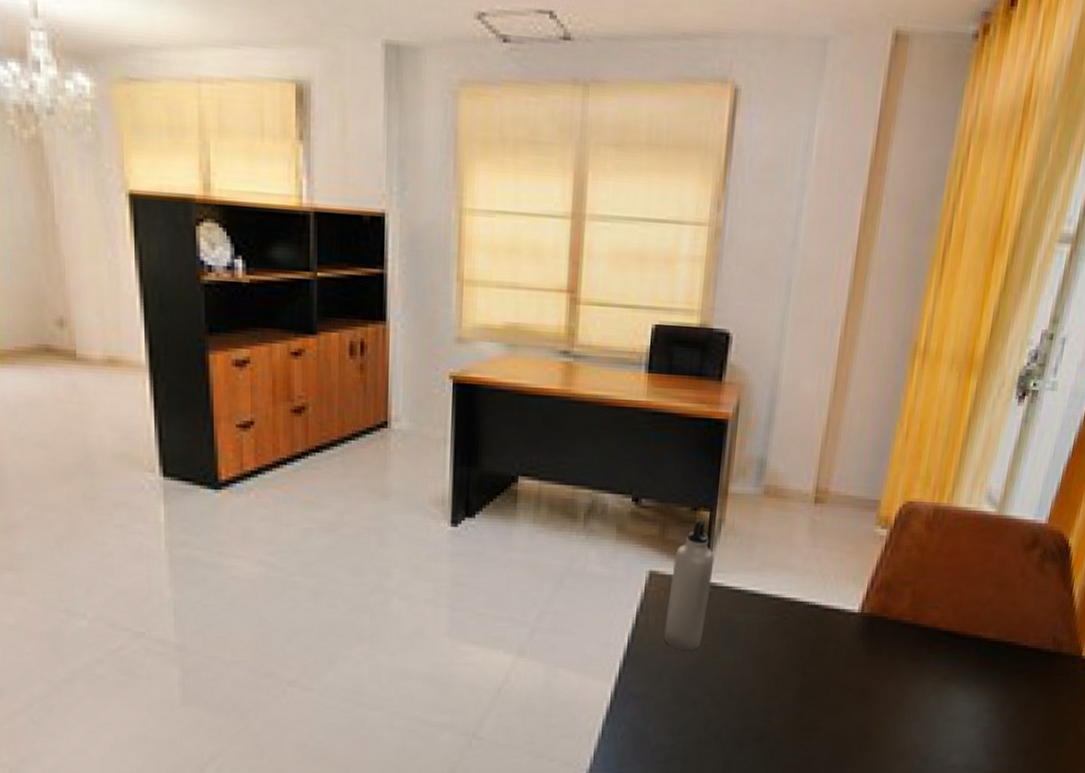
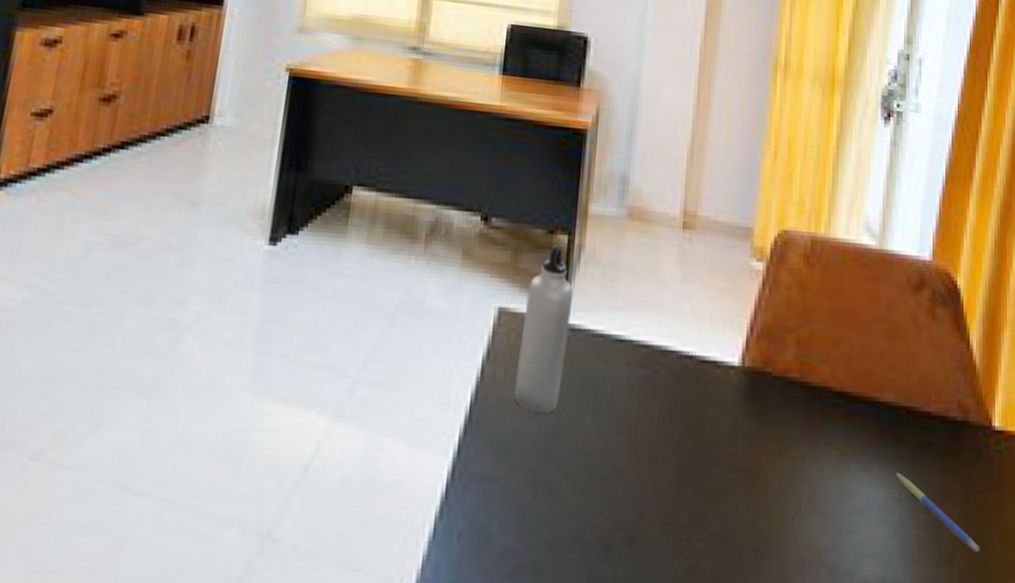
pen: none [989,690,1056,747] -> present [895,472,980,552]

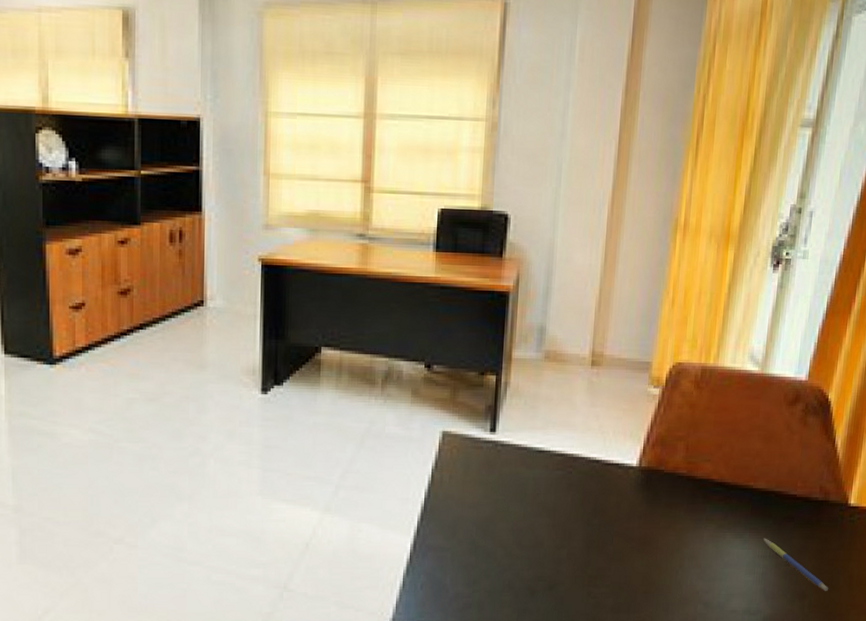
water bottle: present [514,244,574,413] -> none [458,382,502,504]

